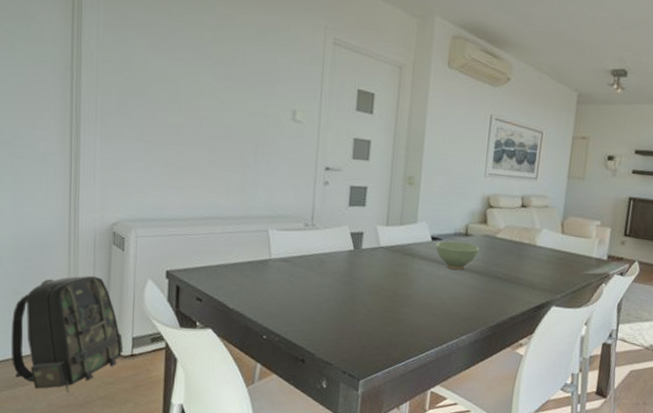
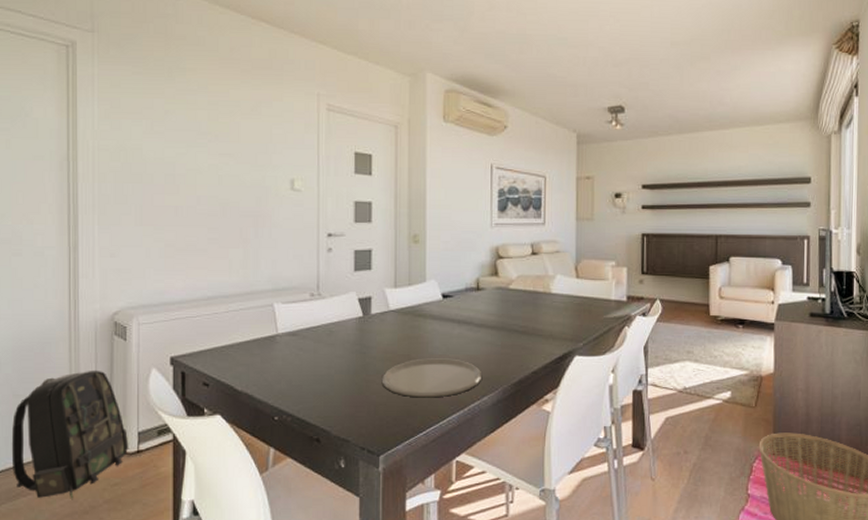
plate: none [366,295,463,333] -> present [381,358,483,398]
bowl: present [435,240,480,270] -> none [447,297,494,326]

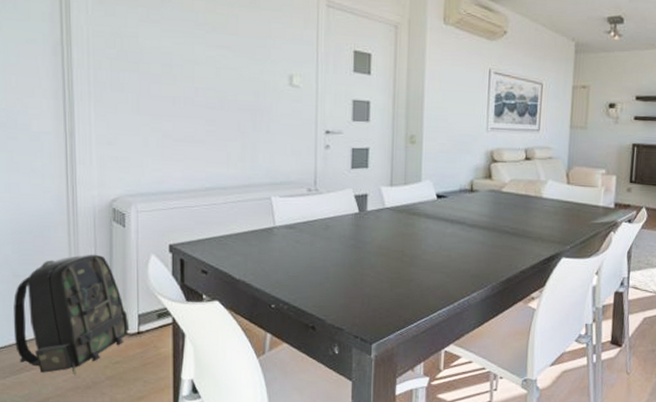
plate: present [381,358,483,398] -> none [375,255,473,292]

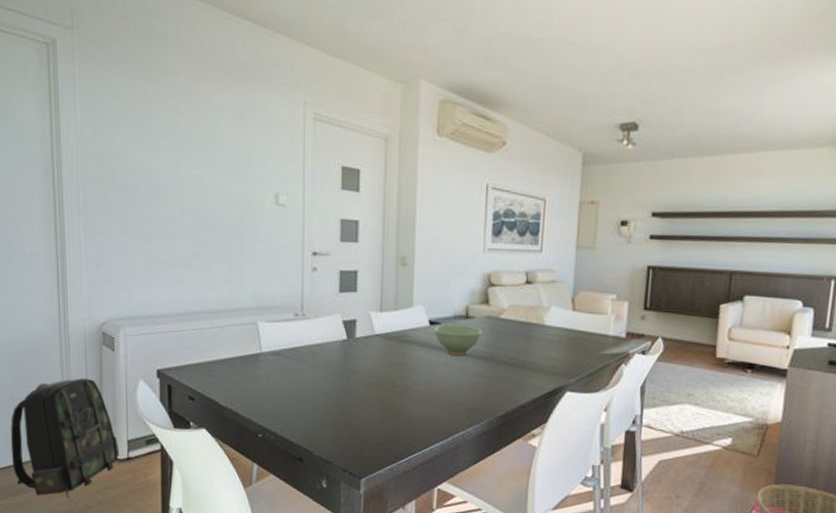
bowl: none [441,197,487,226] -> present [434,324,483,356]

